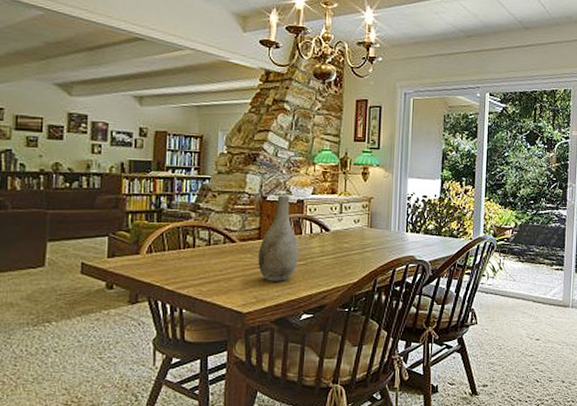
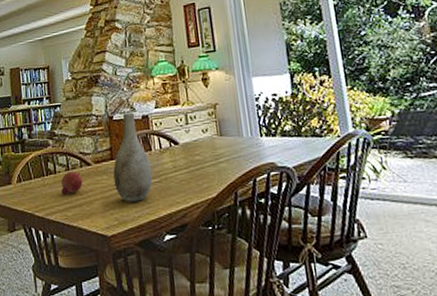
fruit: none [198,246,224,270] -> present [61,171,83,195]

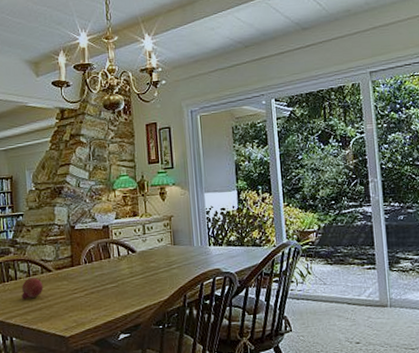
vase: present [113,111,153,202] -> none [73,222,110,306]

